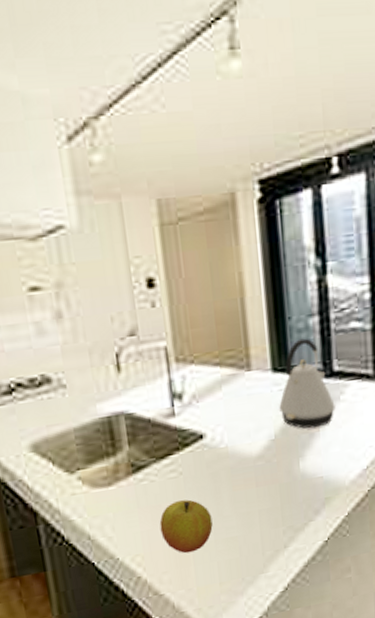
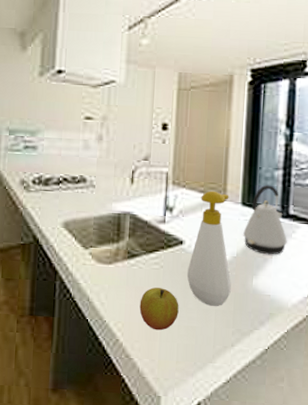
soap bottle: none [215,359,275,507] -> present [187,190,231,306]

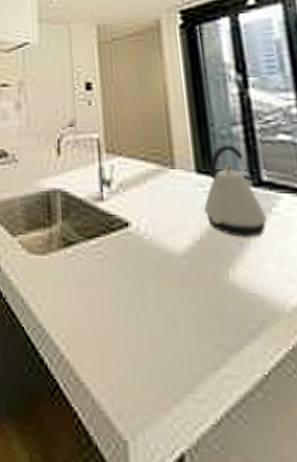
apple: present [139,287,179,331] -> none [84,284,136,344]
soap bottle: present [187,190,231,306] -> none [139,157,201,310]

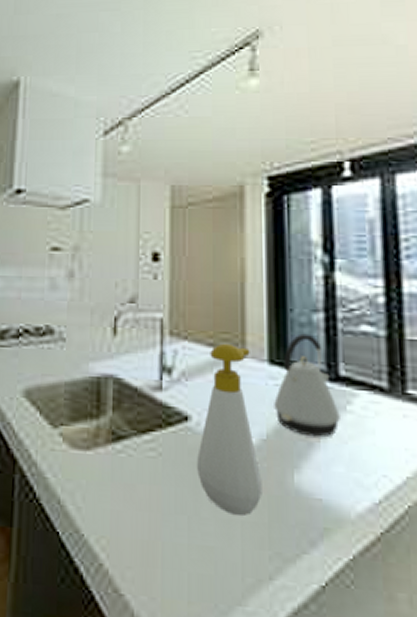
soap bottle: none [139,157,201,310] -> present [197,343,262,516]

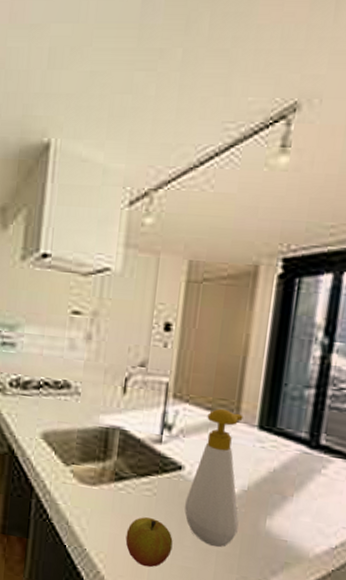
apple: none [131,485,187,552] -> present [125,517,173,568]
kettle: present [274,333,340,438] -> none [257,405,315,493]

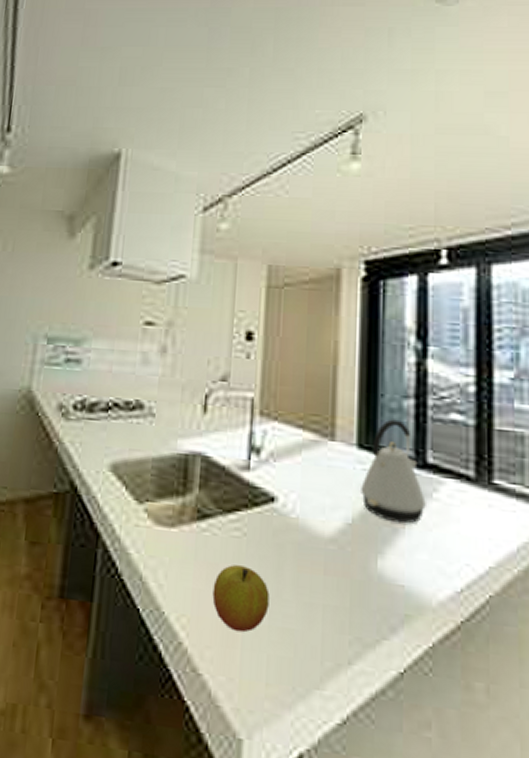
soap bottle: present [184,408,244,547] -> none [281,425,346,599]
kettle: none [257,405,315,493] -> present [361,419,426,524]

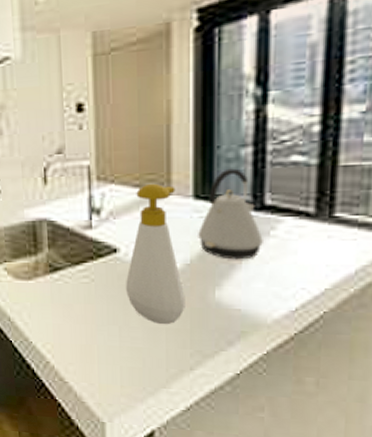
apple: present [212,565,270,633] -> none [69,304,119,352]
soap bottle: none [281,425,346,599] -> present [126,183,185,324]

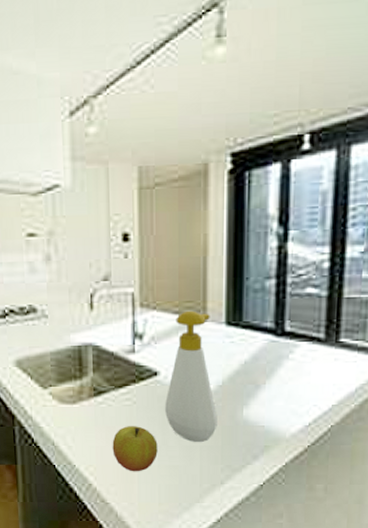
apple: none [69,304,119,352] -> present [112,426,158,472]
kettle: present [198,168,263,260] -> none [229,298,283,381]

